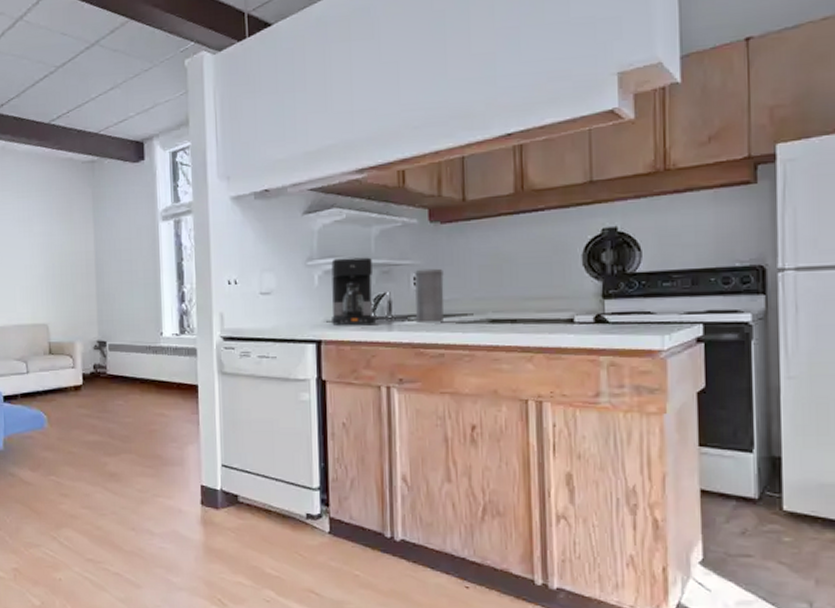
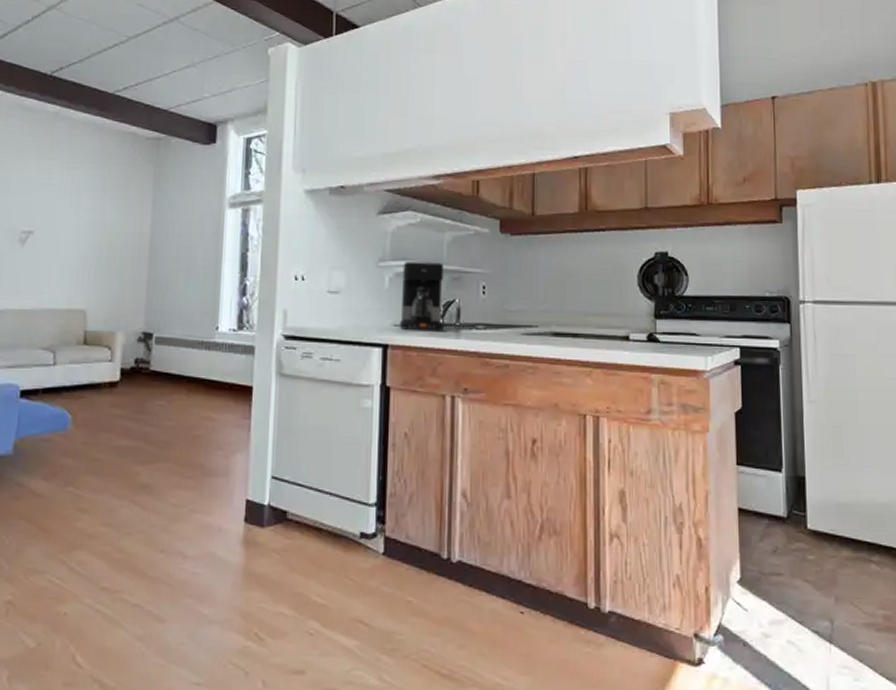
canister: present [415,268,445,324] -> none [482,278,511,333]

